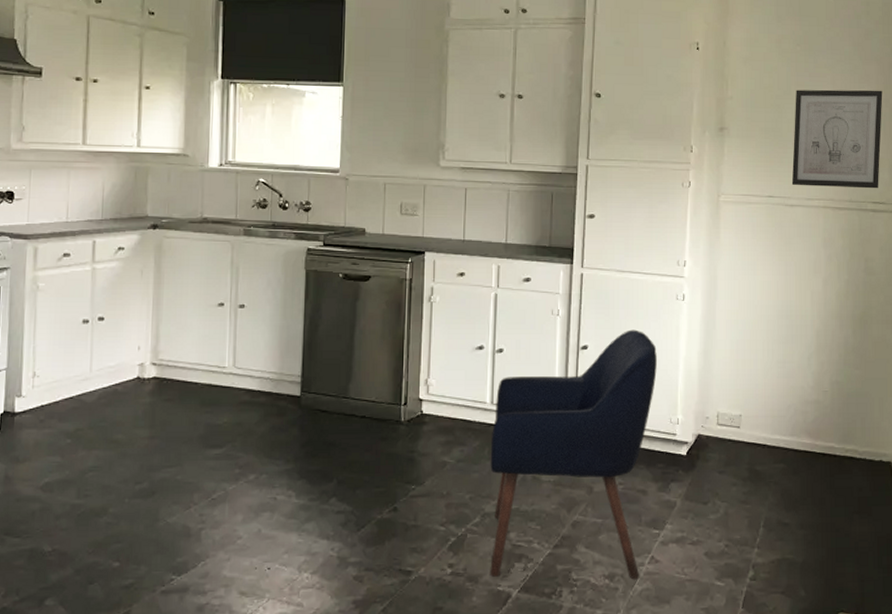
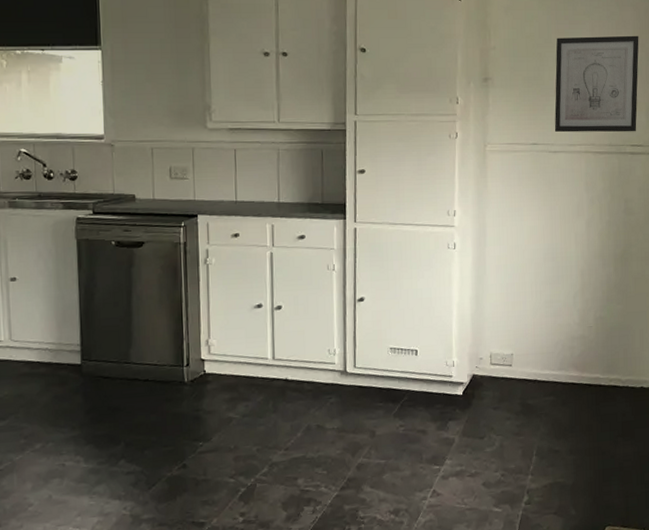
chair: present [490,329,657,579] -> none [274,279,432,521]

